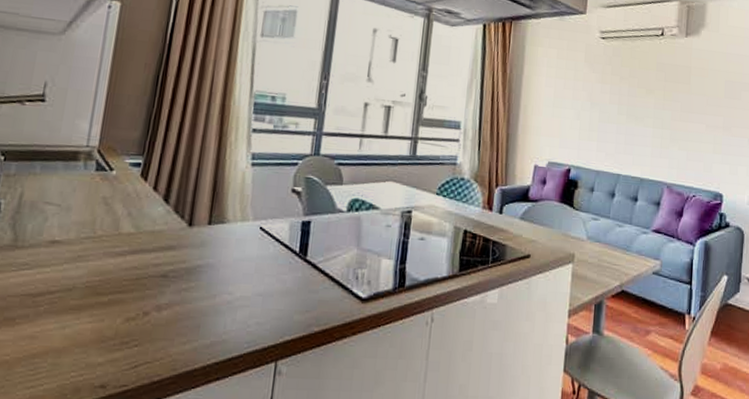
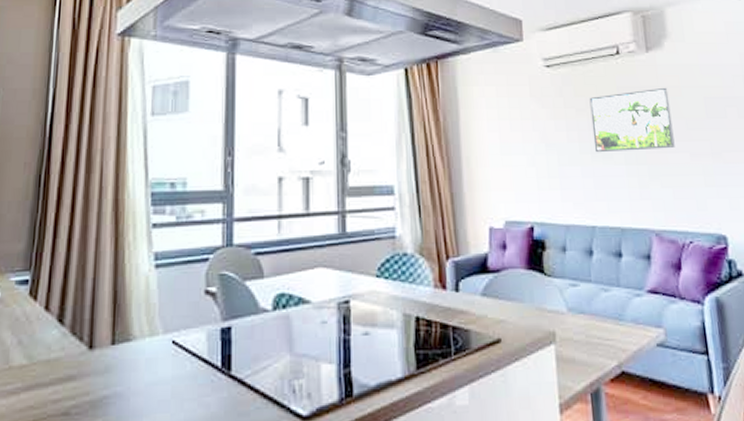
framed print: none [630,68,698,119] -> present [589,87,675,153]

